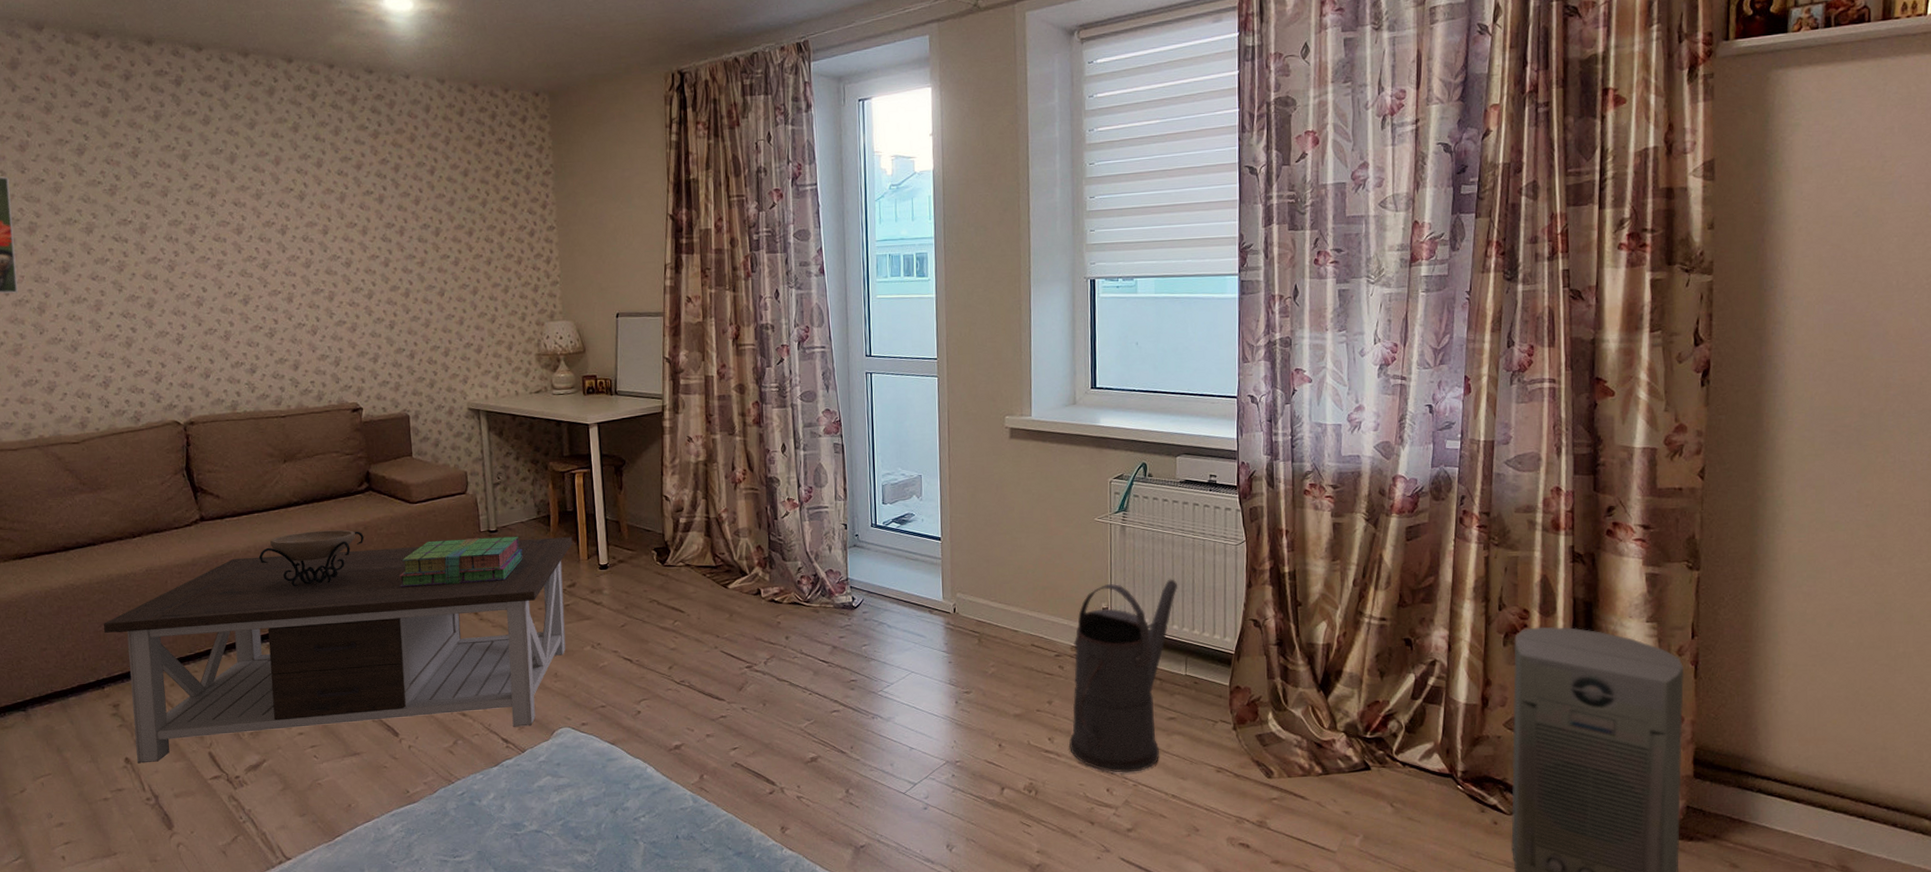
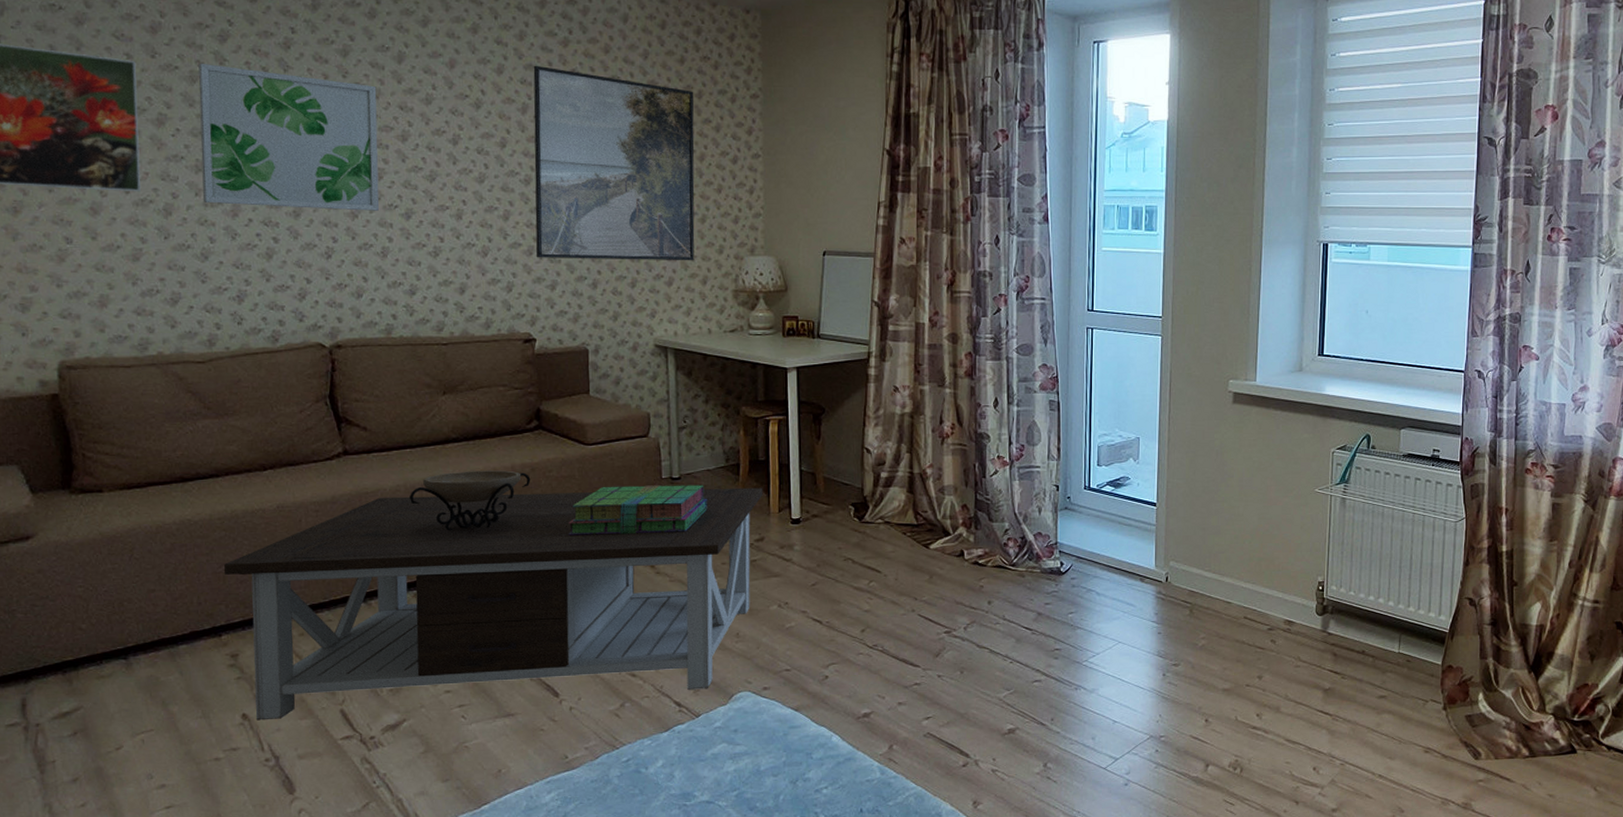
wall art: none [61,175,221,301] -> present [198,63,380,211]
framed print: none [348,157,500,334] -> present [533,65,695,261]
watering can: present [1069,579,1177,773] -> none [1278,554,1395,751]

